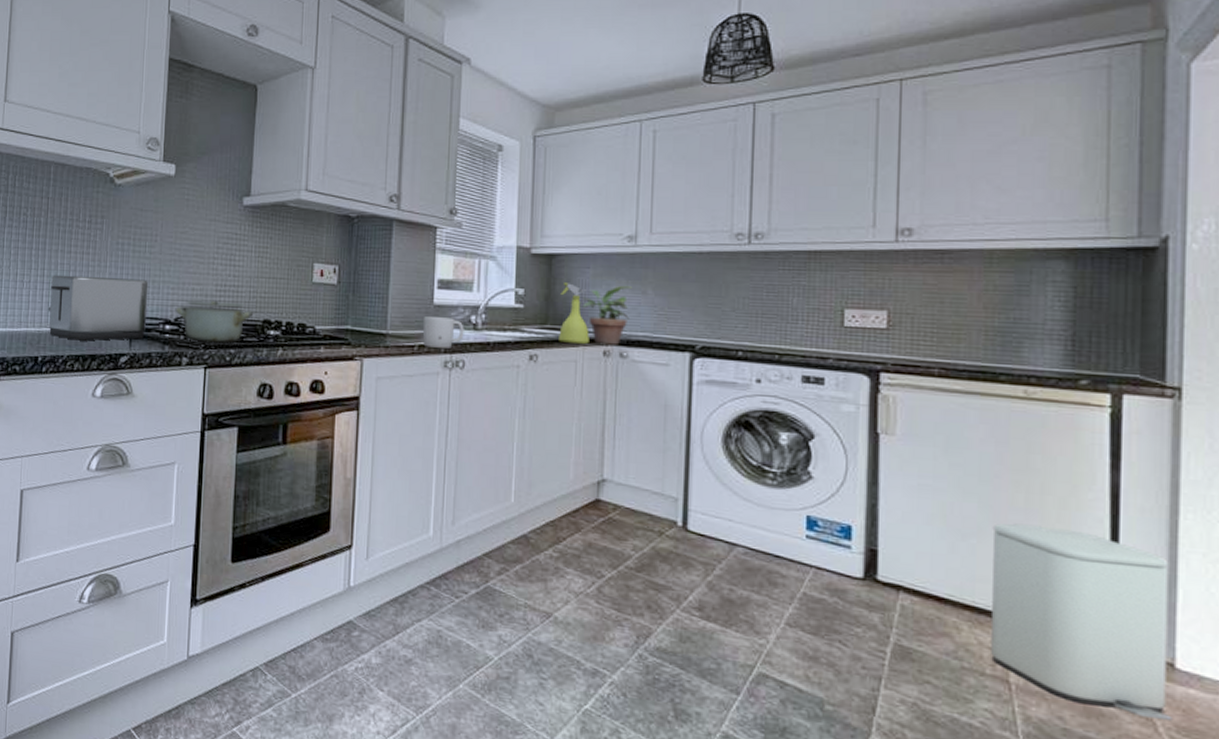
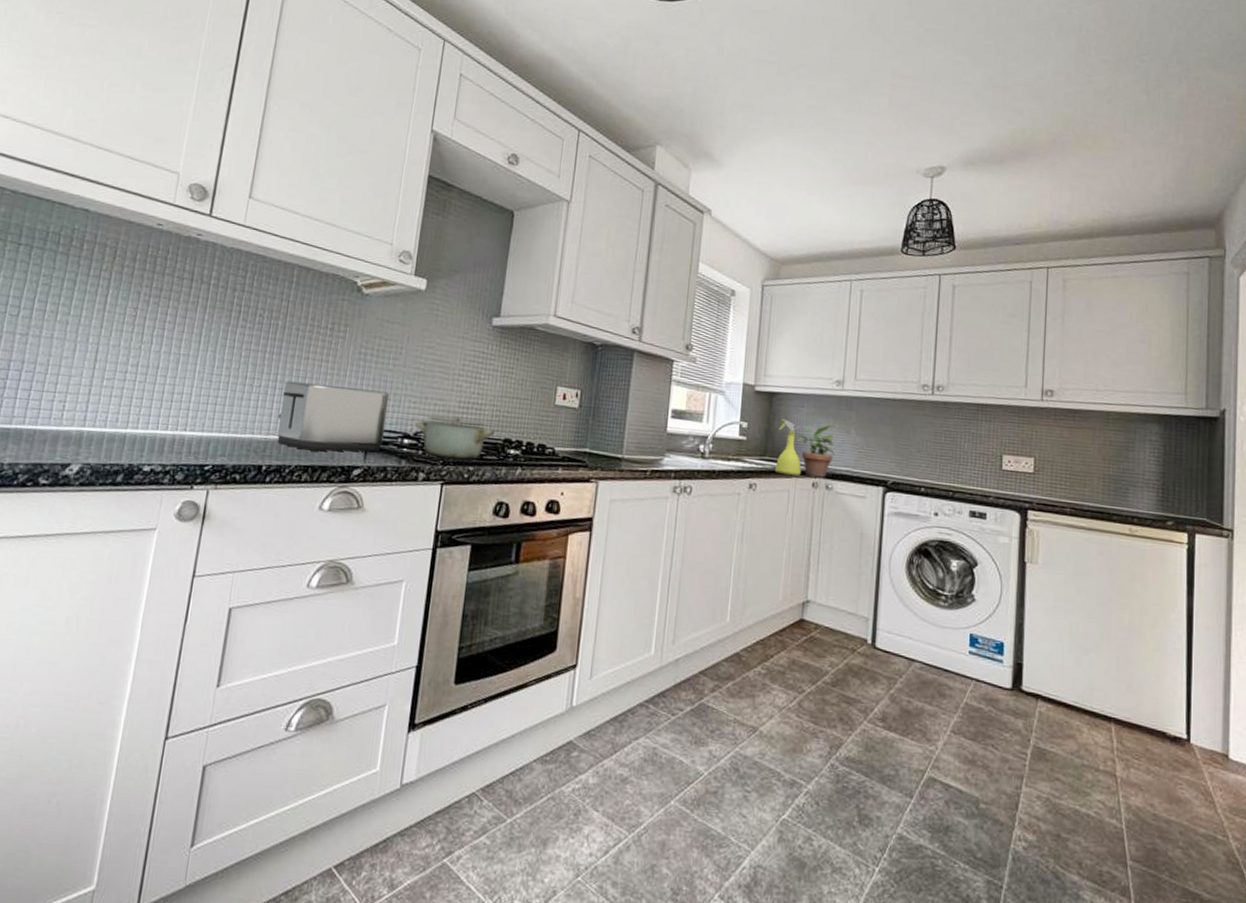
mug: present [422,317,464,349] -> none [655,443,693,475]
pedal bin: present [991,523,1174,722] -> none [1103,640,1228,804]

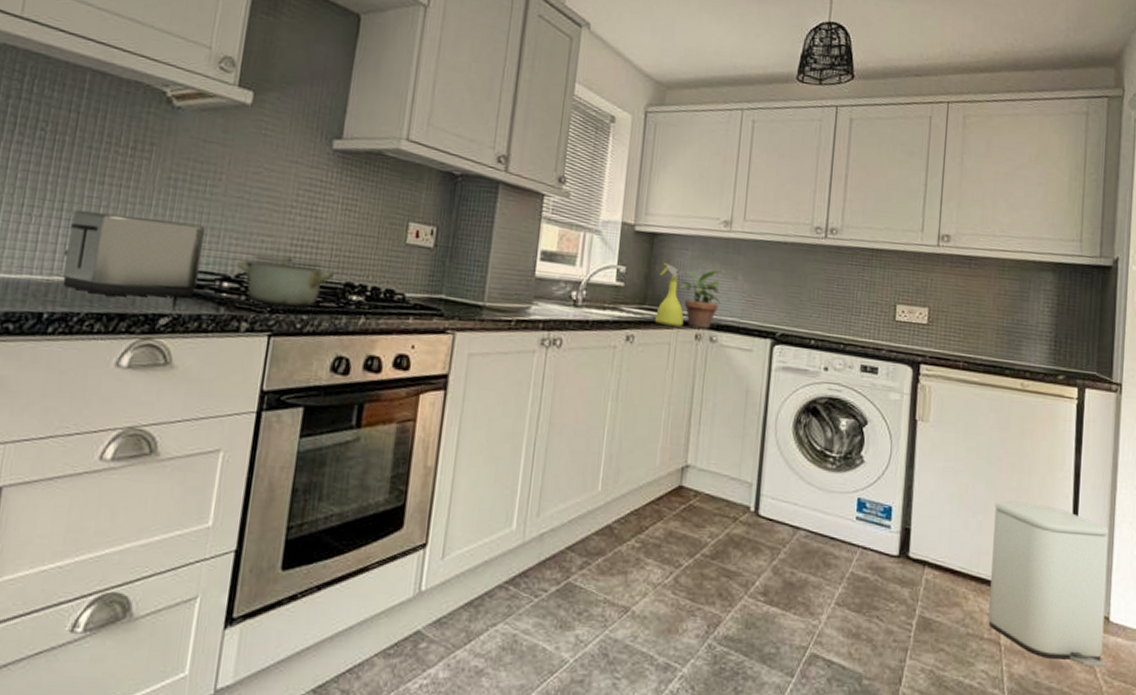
pedal bin: none [1103,640,1228,804] -> present [988,501,1109,668]

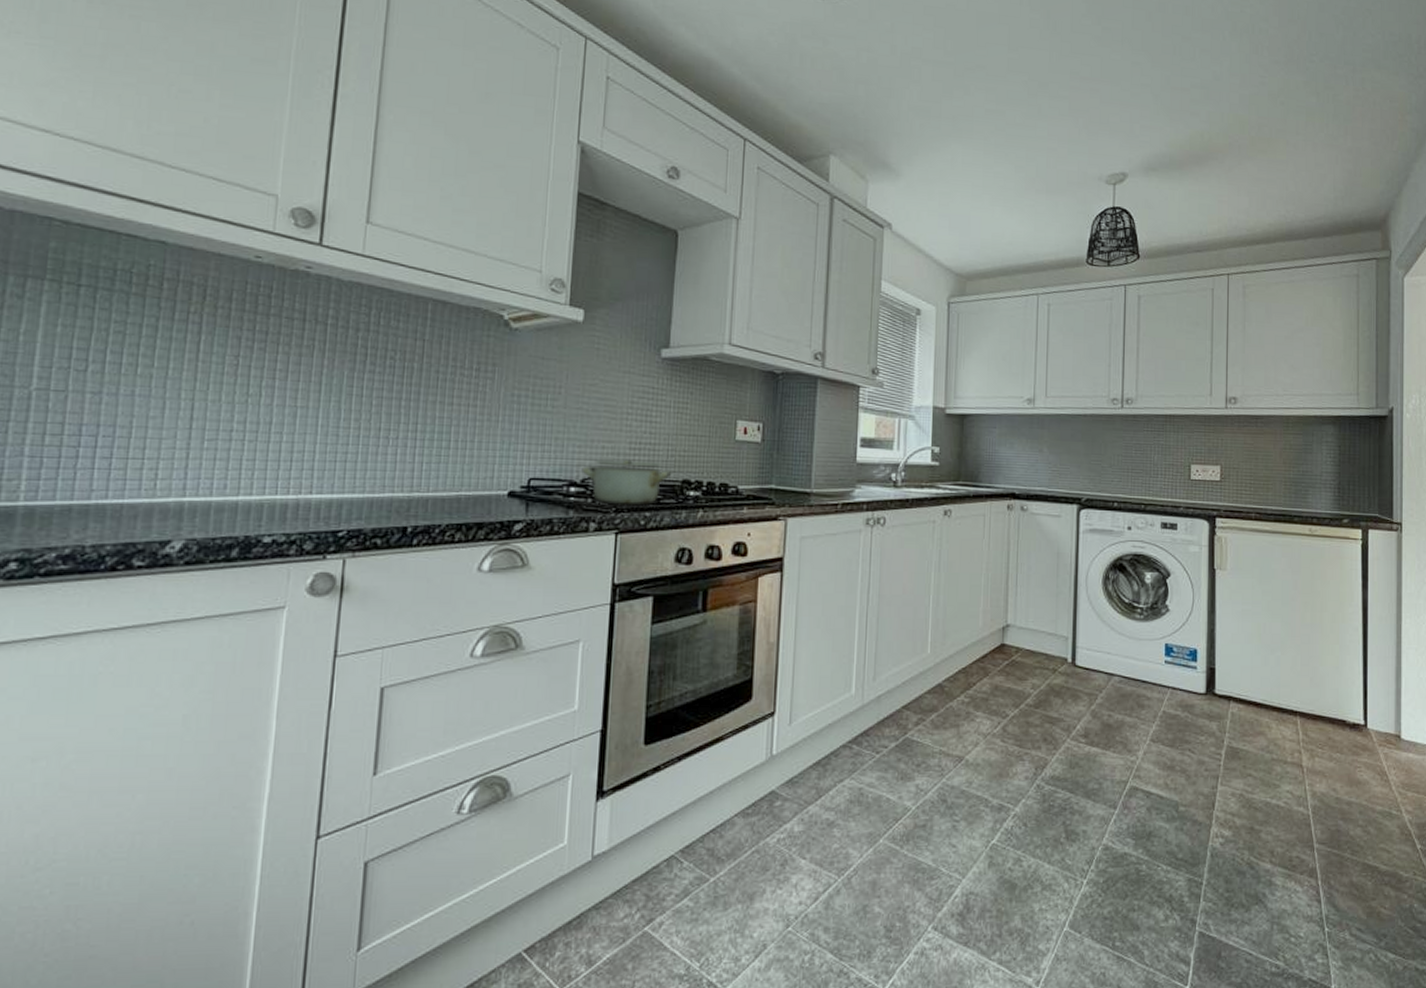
toaster: present [62,209,206,298] -> none [421,430,550,507]
spray bottle: present [655,263,684,328] -> none [970,441,996,500]
potted plant: present [679,270,725,329] -> none [990,445,1031,499]
pedal bin: present [988,501,1109,668] -> none [1291,636,1401,781]

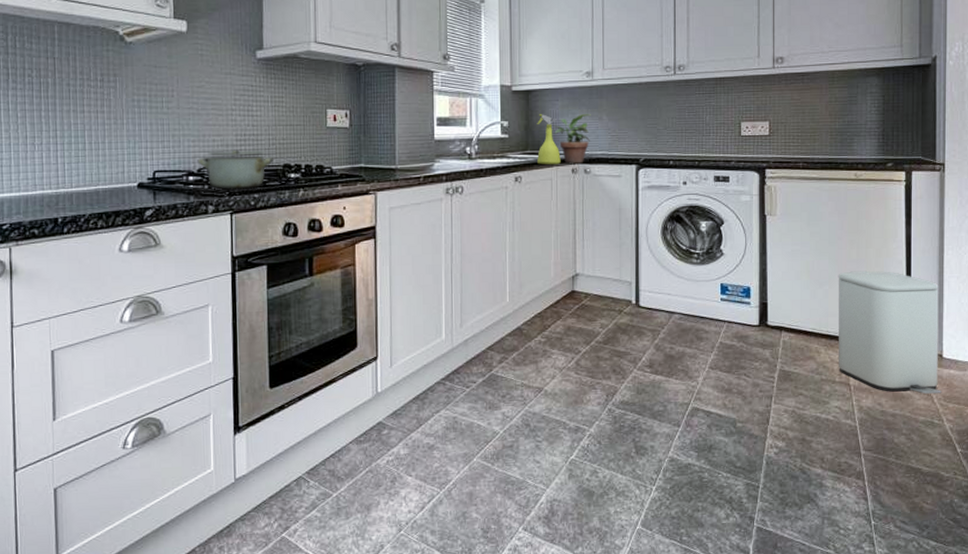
spray bottle: none [970,441,996,500] -> present [537,114,561,166]
potted plant: none [990,445,1031,499] -> present [554,114,591,164]
pedal bin: none [1291,636,1401,781] -> present [838,270,942,395]

